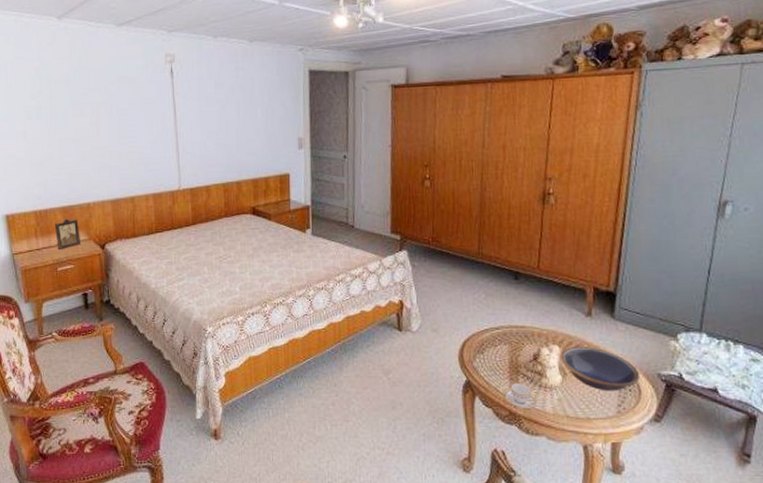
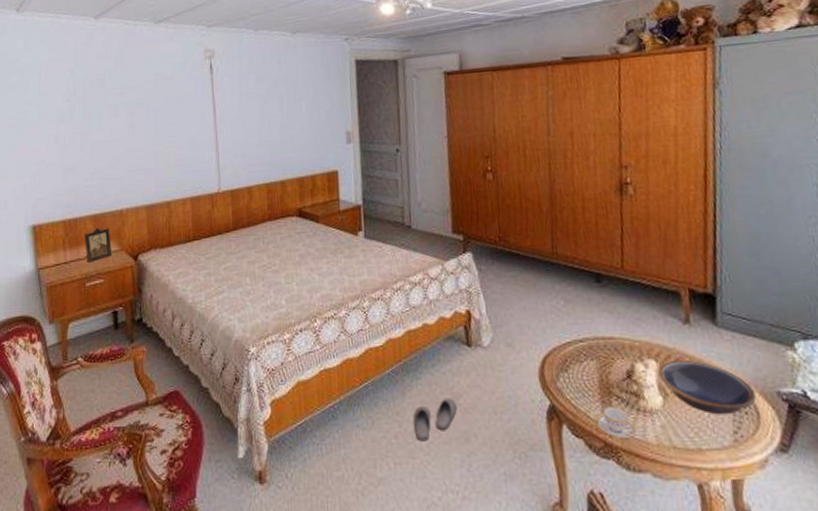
slippers: none [349,373,386,408] -> present [414,398,457,442]

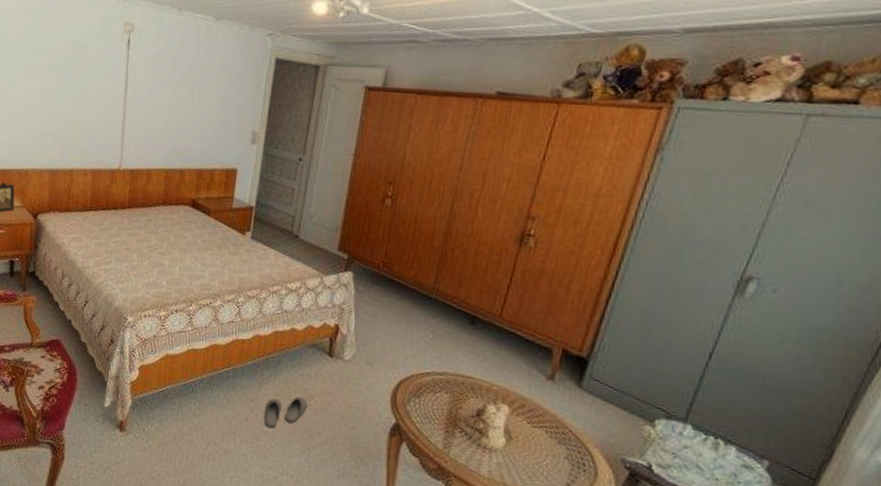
teacup: present [595,407,637,438] -> none [434,436,473,468]
bowl: present [658,360,757,415] -> none [508,410,600,469]

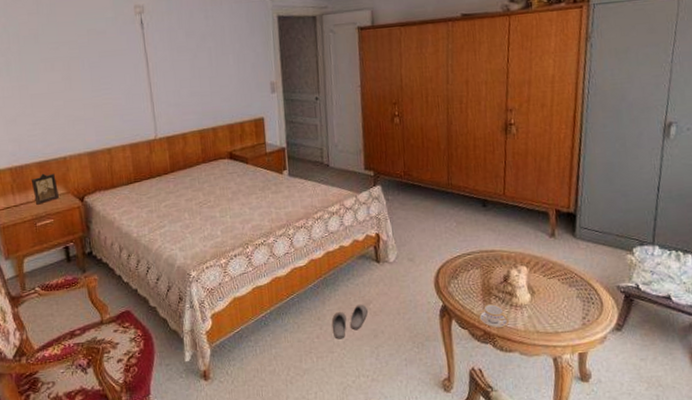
teacup: none [434,436,473,468] -> present [478,304,510,328]

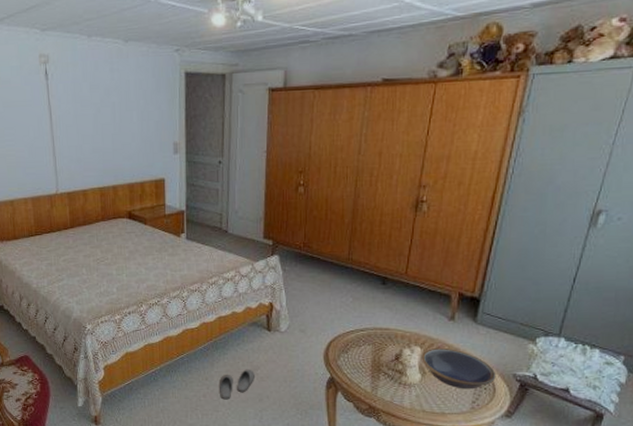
teacup: present [478,304,510,328] -> none [364,381,396,403]
bowl: none [528,265,602,306] -> present [422,348,496,390]

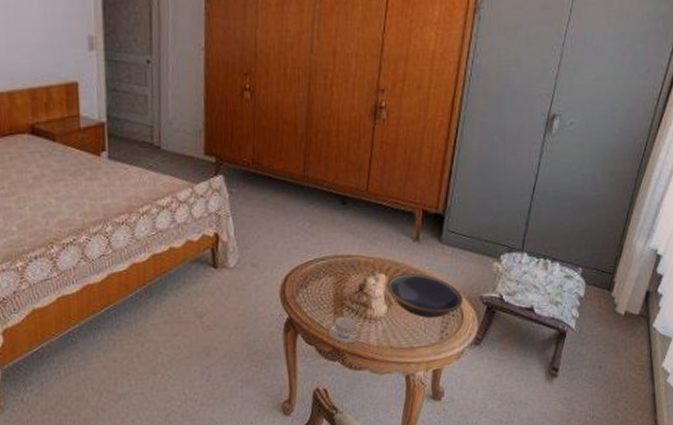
slippers: present [220,369,255,400] -> none [156,317,200,358]
teacup: none [364,381,396,403] -> present [327,316,362,343]

